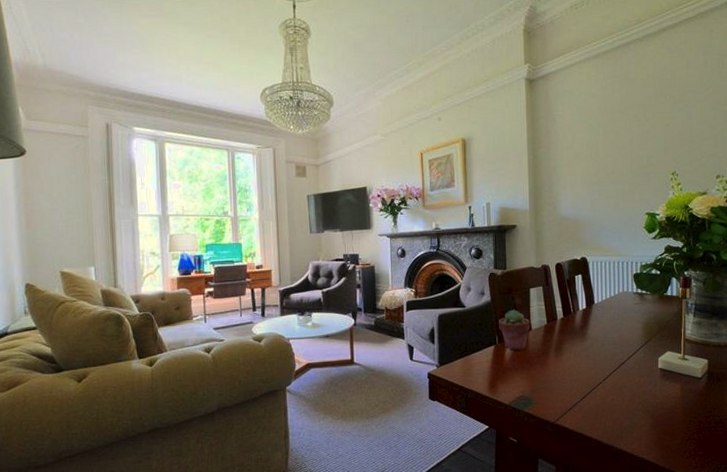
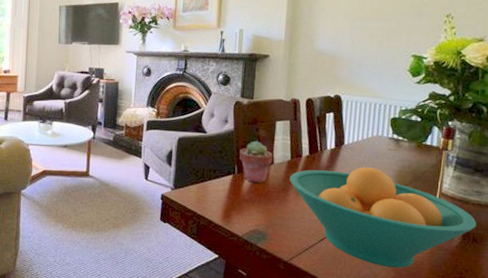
fruit bowl: none [548,322,719,416] -> present [289,167,477,268]

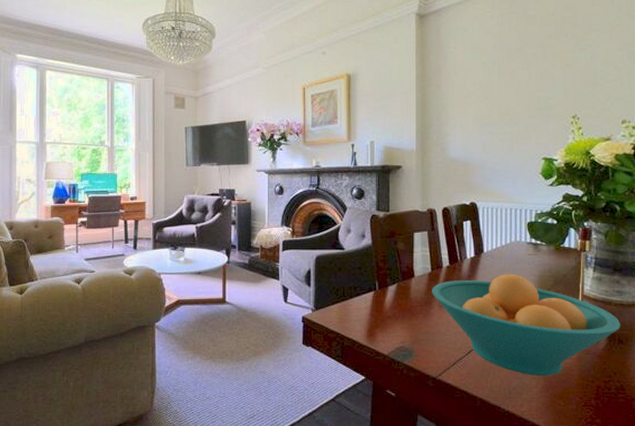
potted succulent: present [239,141,273,183] -> none [378,254,414,298]

